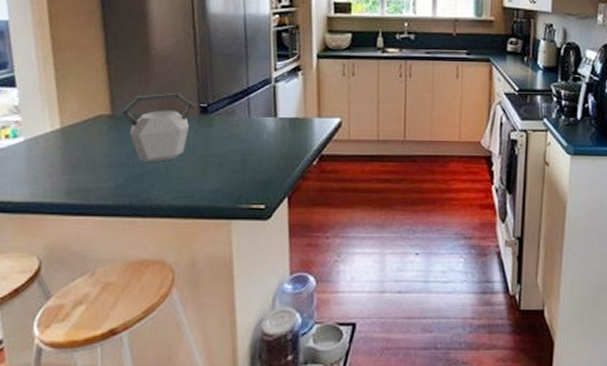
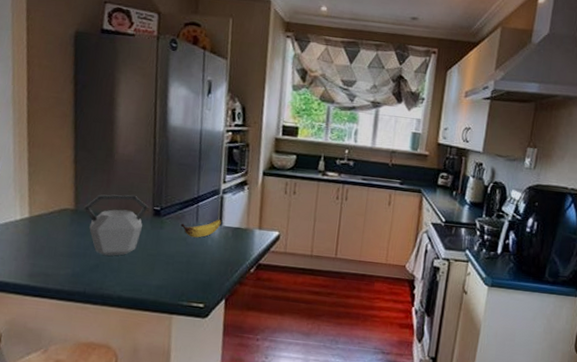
banana: none [231,110,276,133] -> present [180,219,222,238]

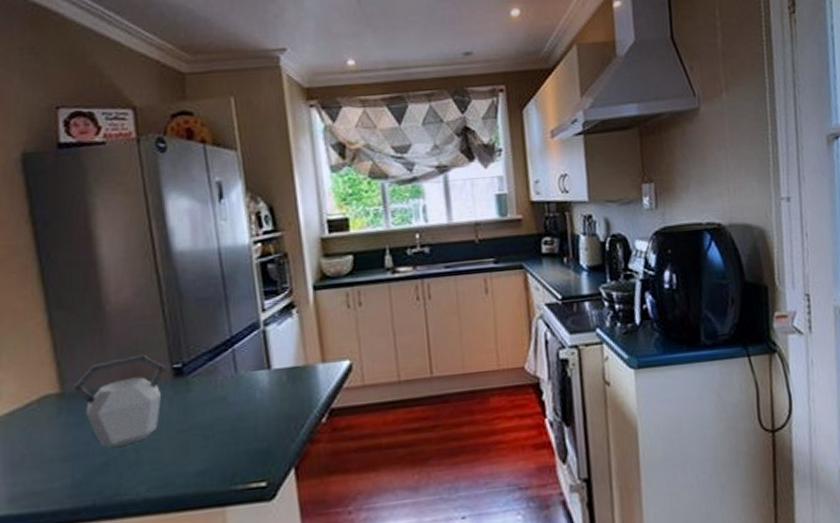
banana: present [180,219,222,238] -> none [214,360,270,394]

